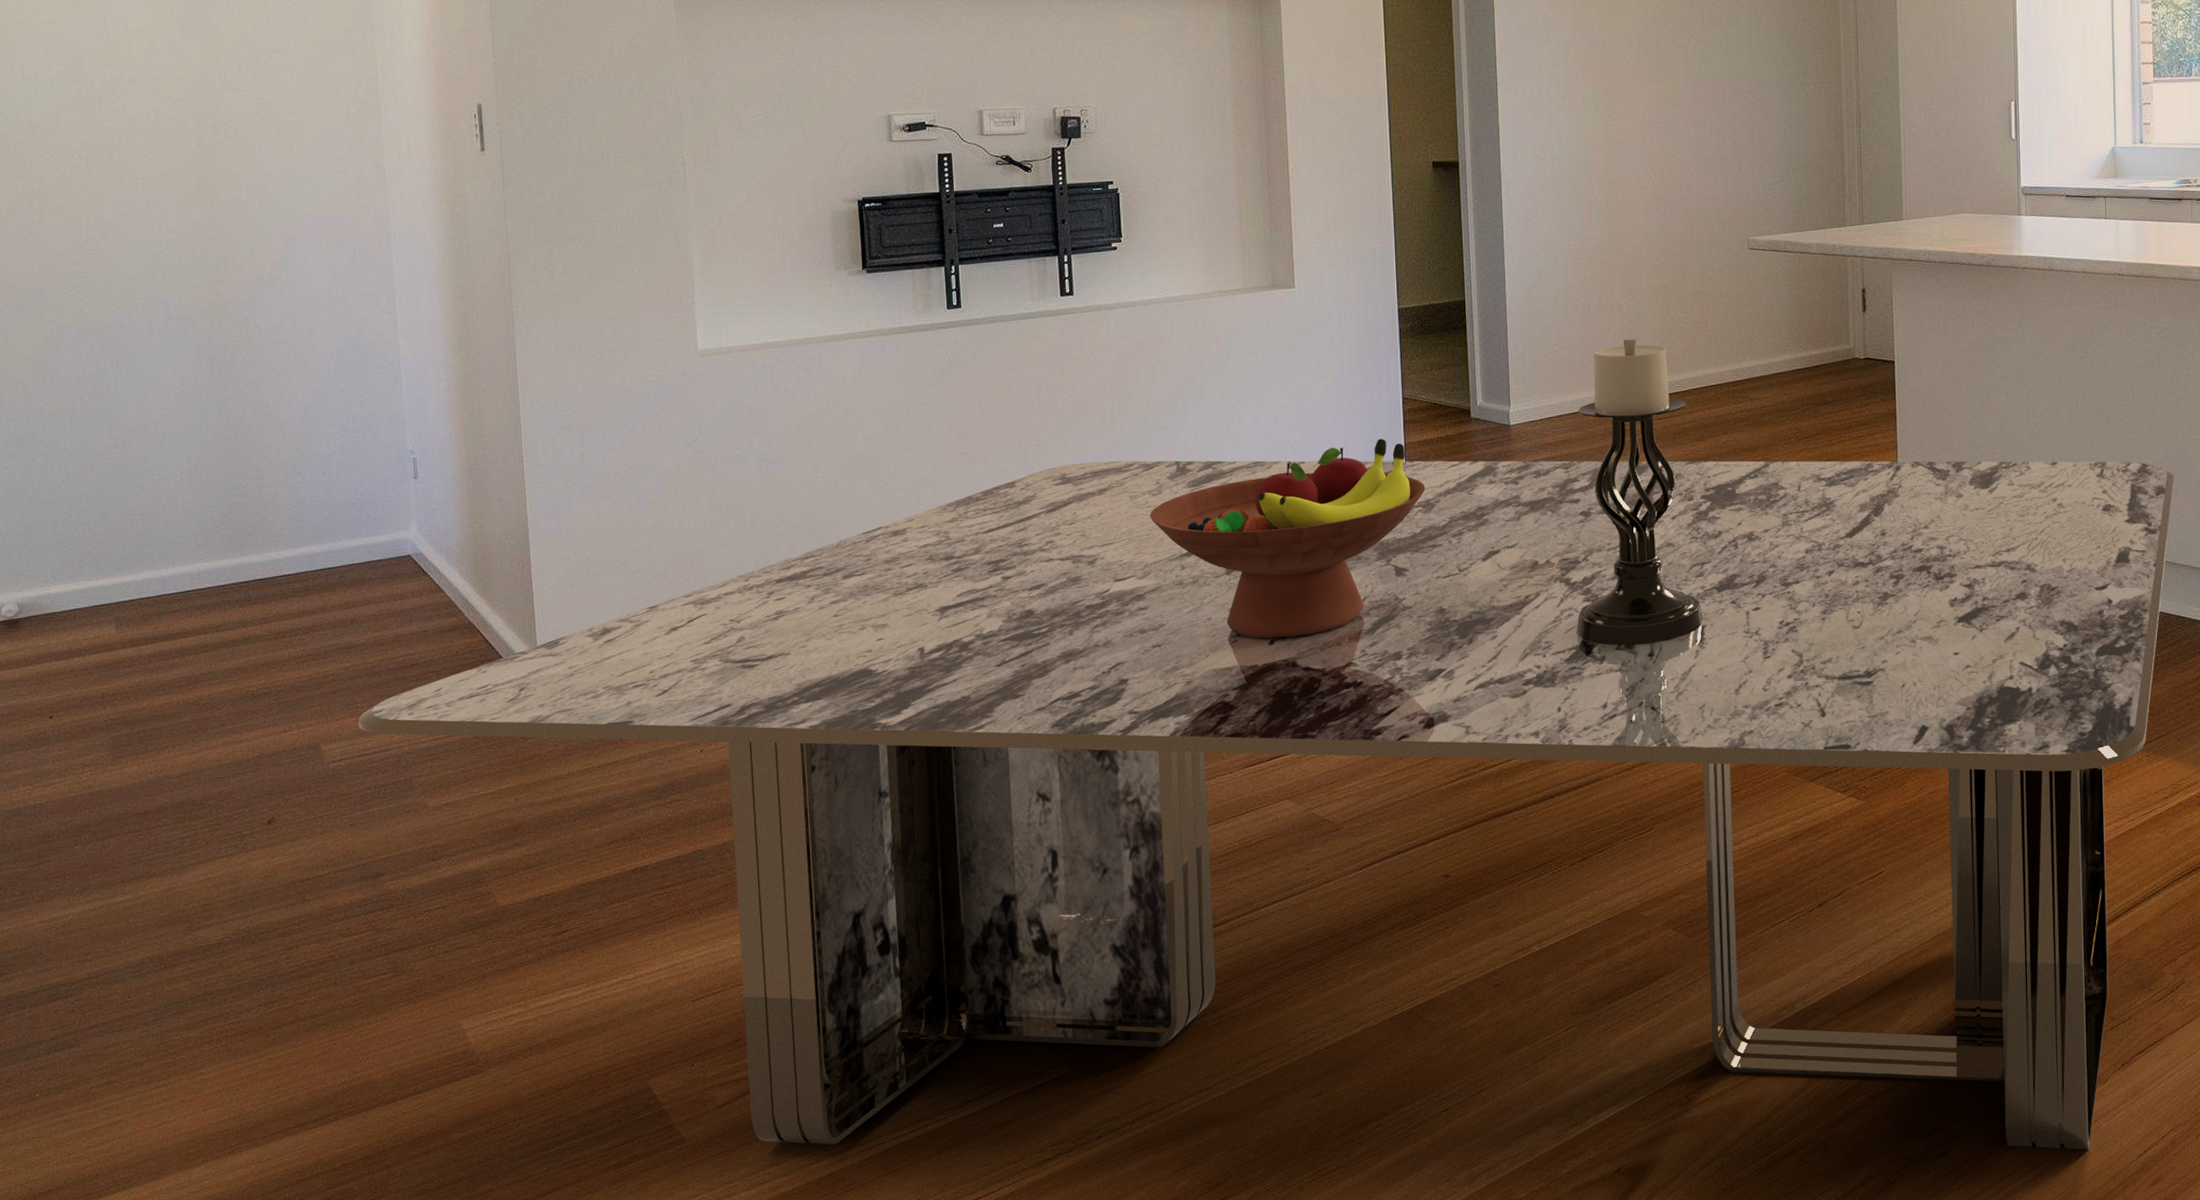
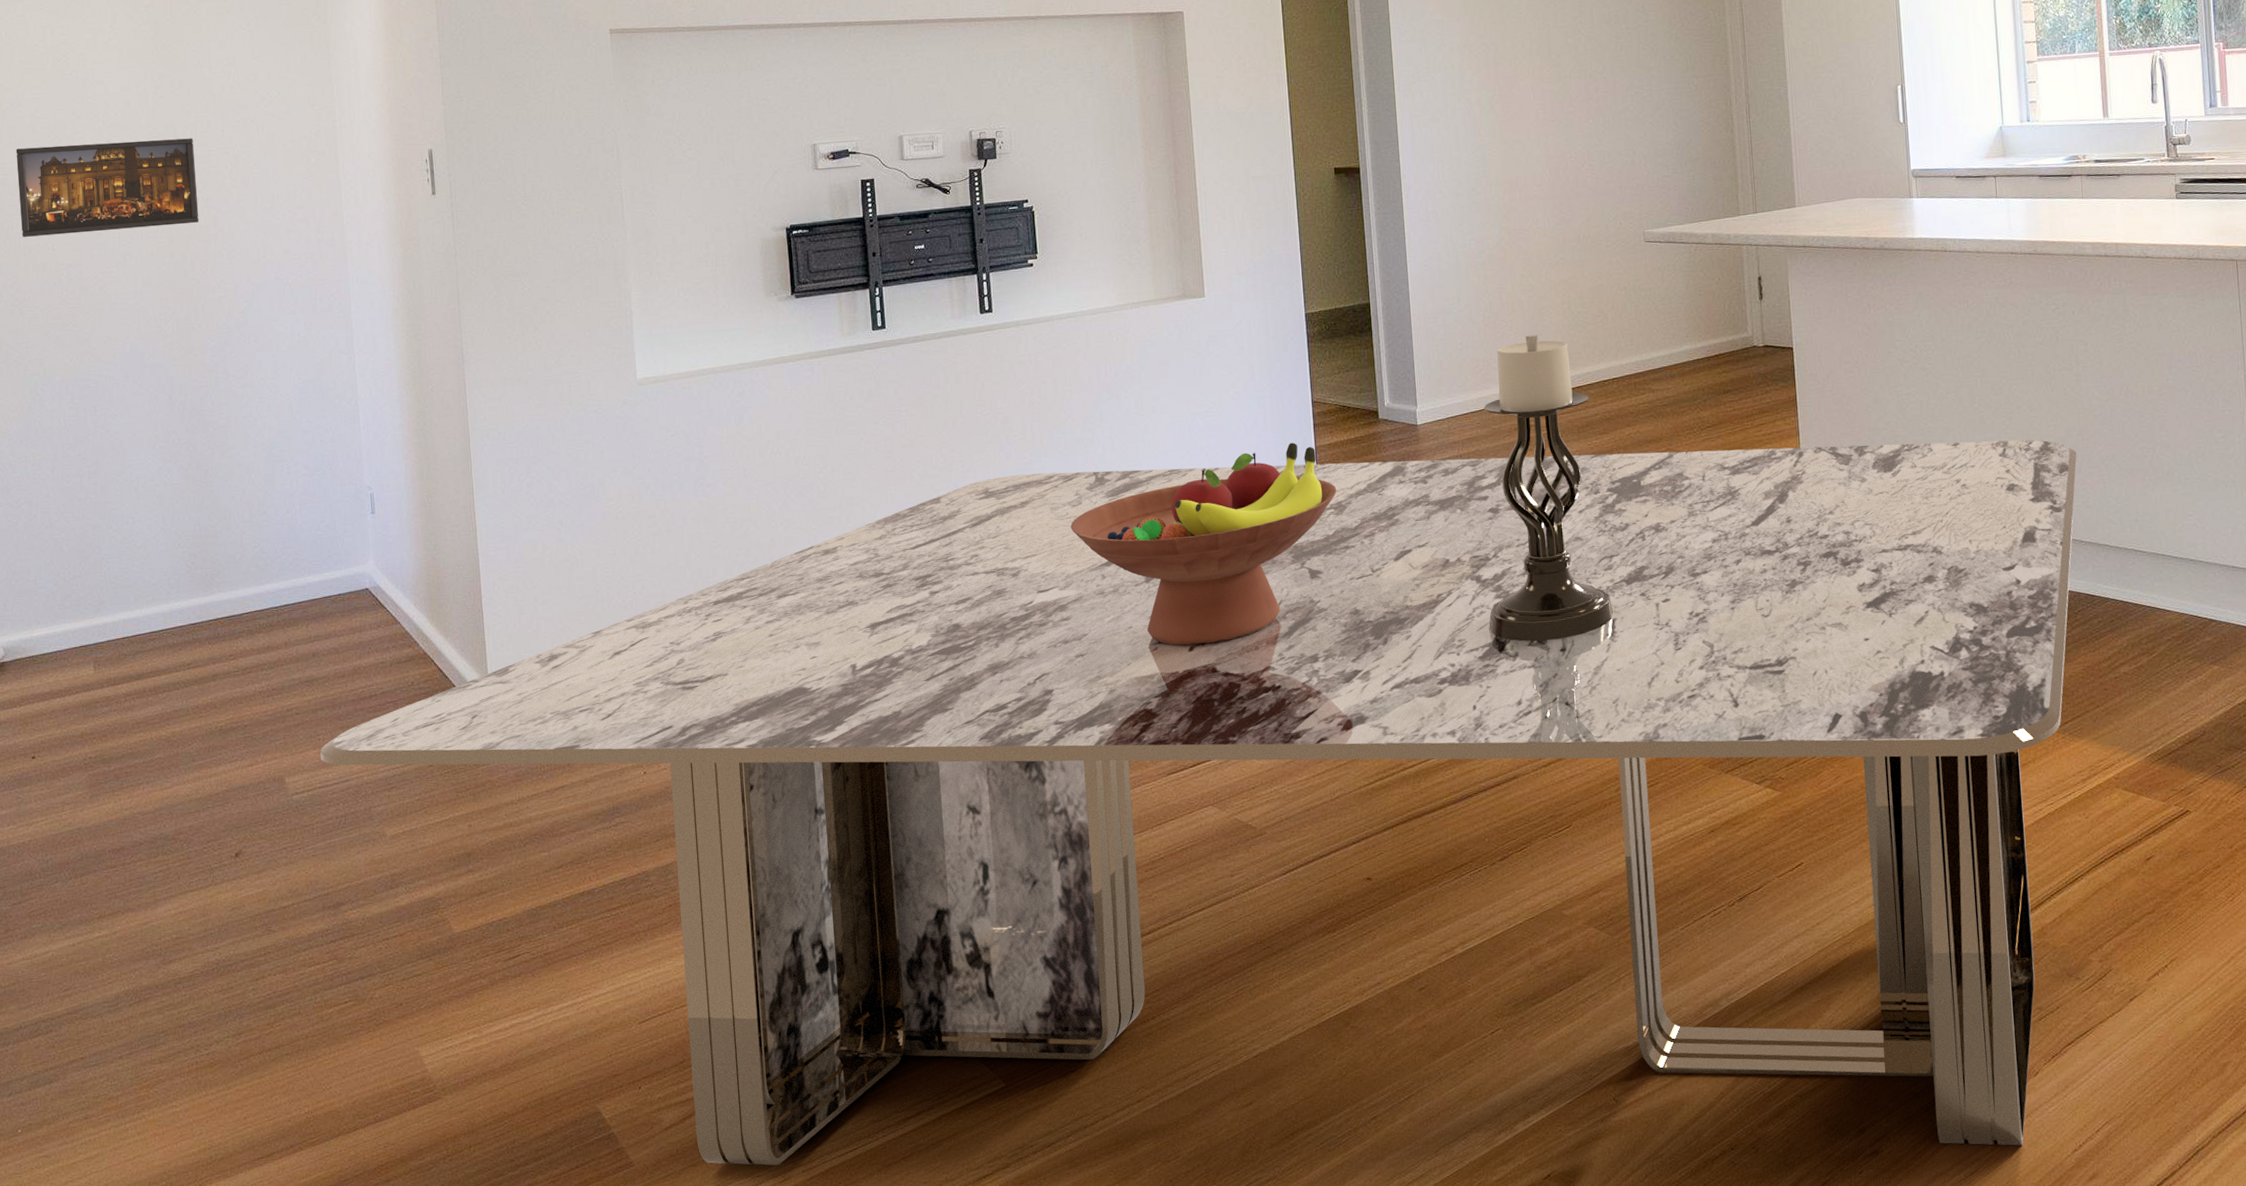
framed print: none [29,81,230,178] -> present [16,138,199,237]

